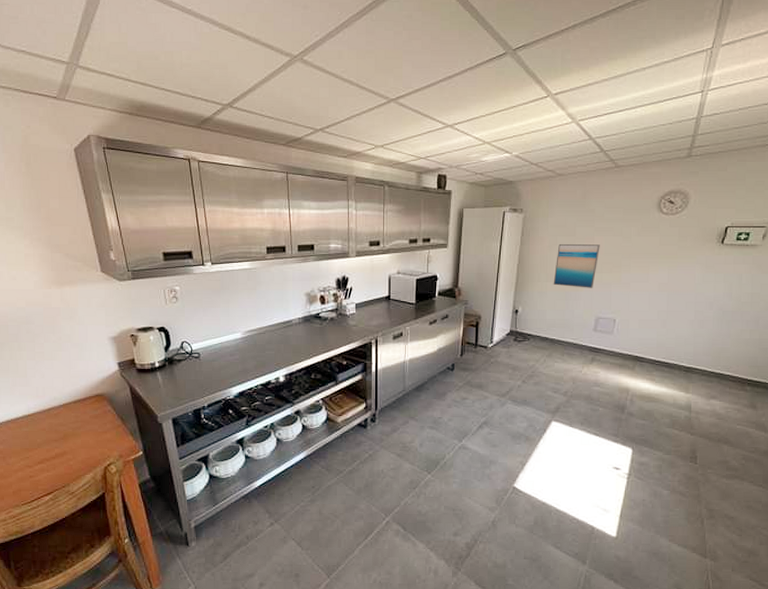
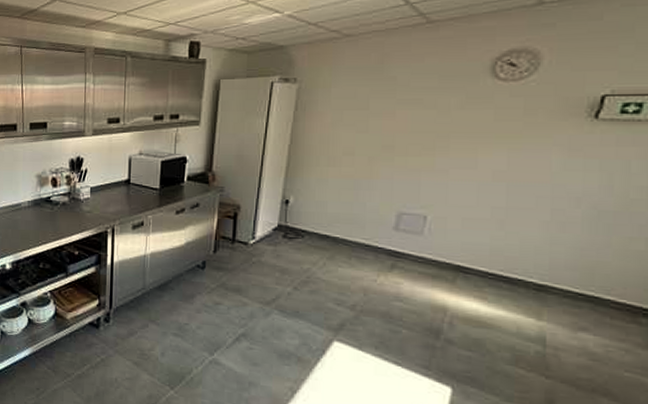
wall art: present [553,243,600,288] -> none [337,119,404,176]

